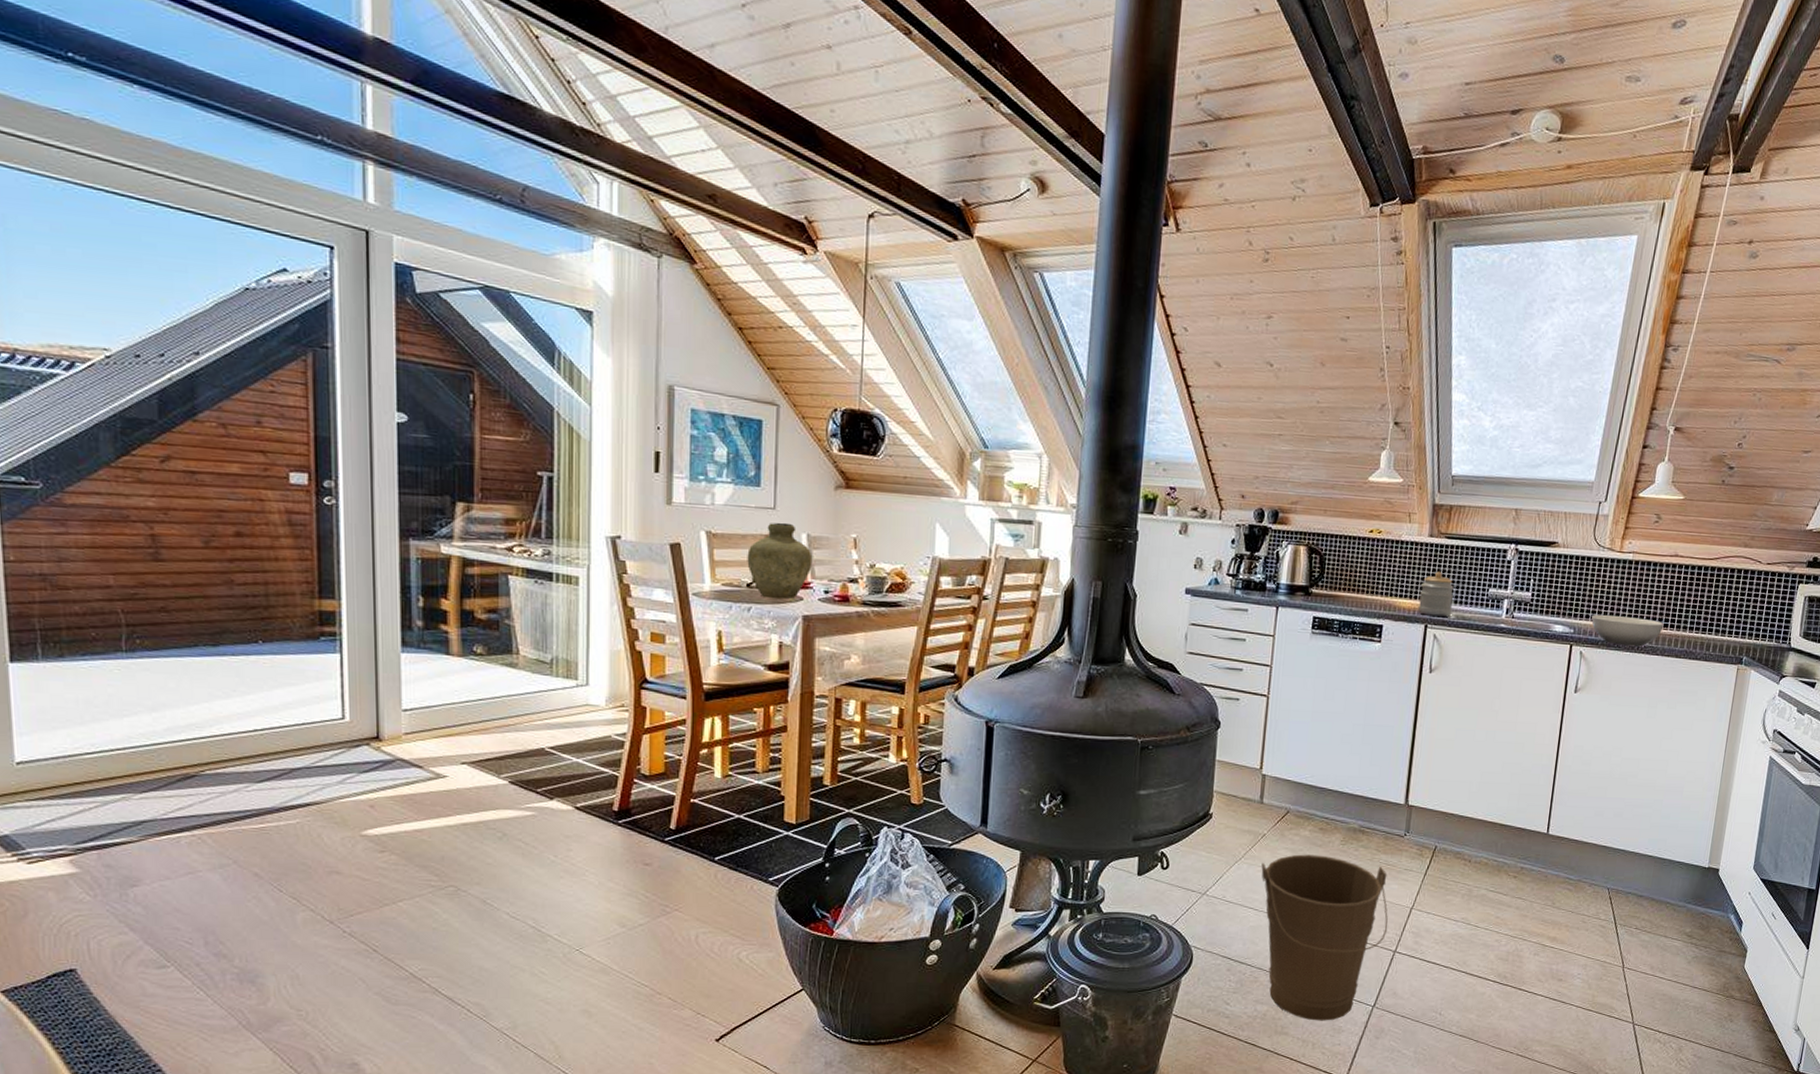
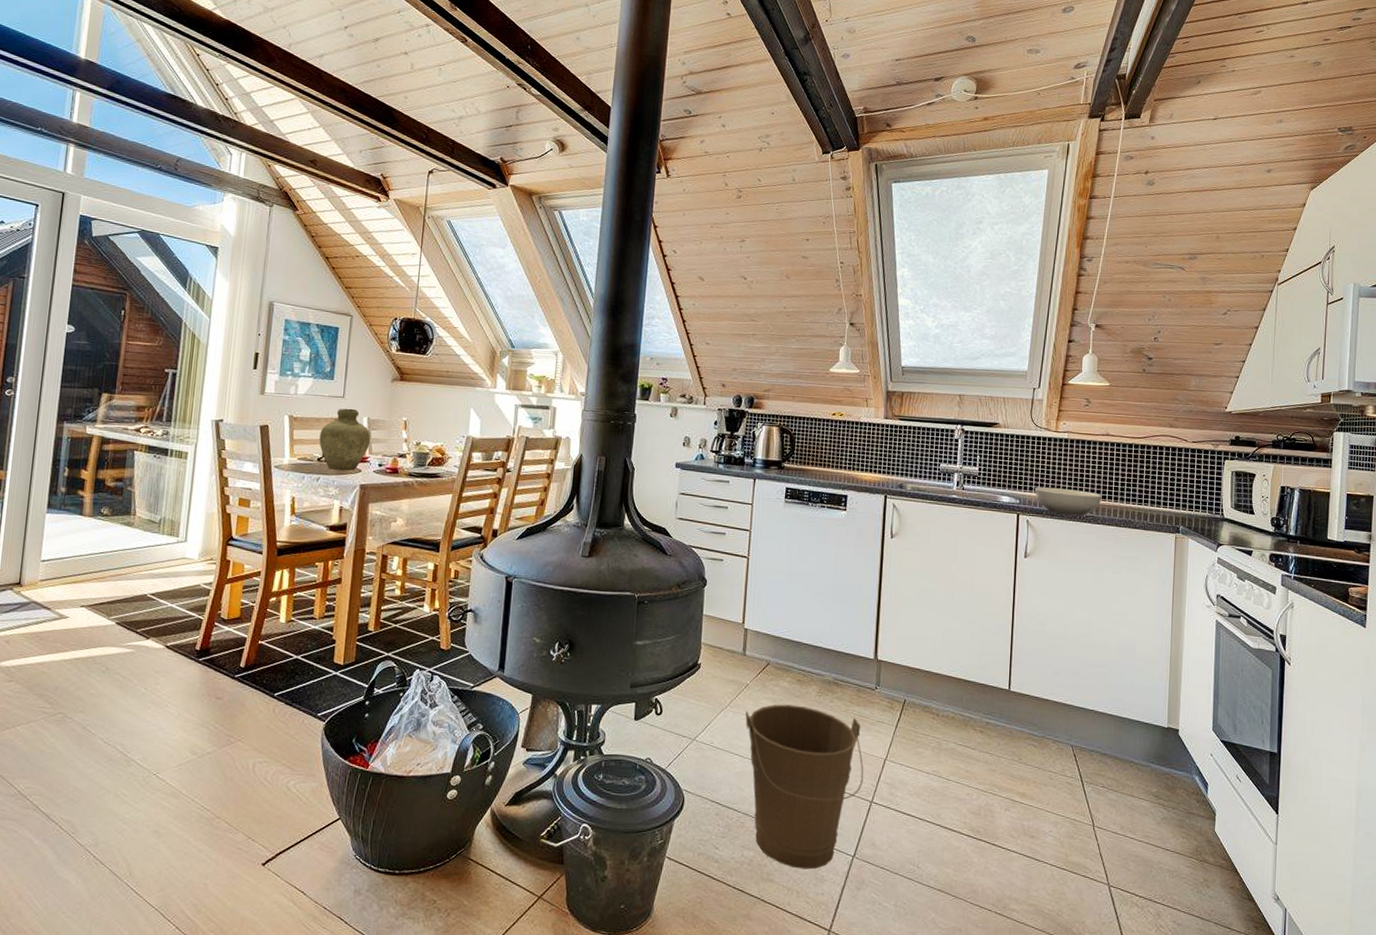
jar: present [1418,571,1454,617] -> none [878,448,909,488]

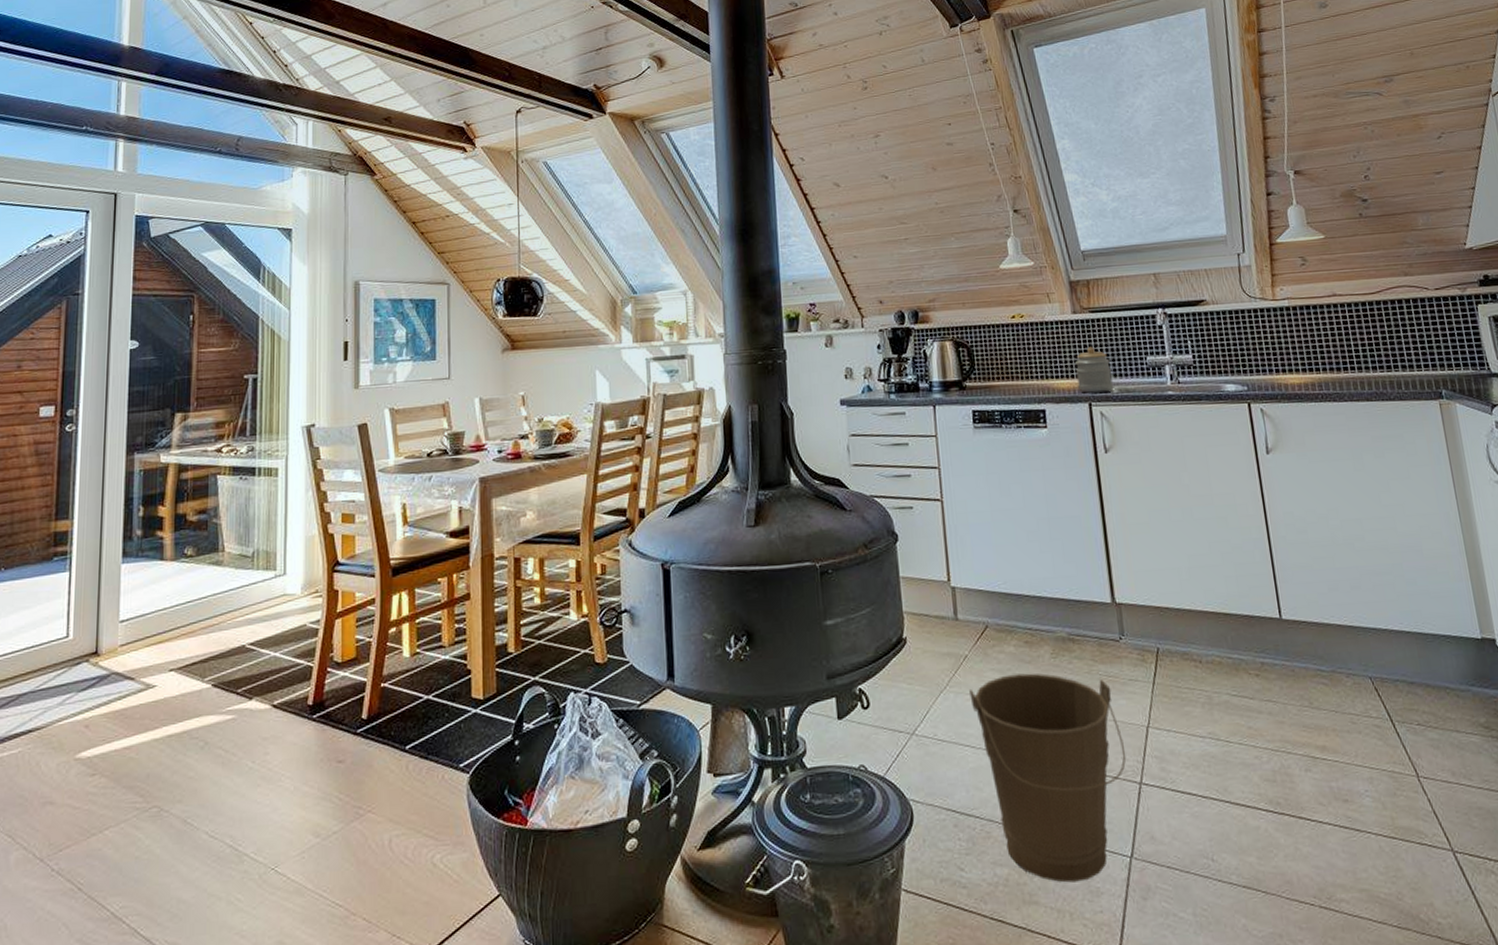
vase: present [319,408,371,471] -> none [426,390,486,466]
jar: none [878,448,909,488] -> present [1075,346,1114,393]
bowl: present [1034,487,1102,516] -> none [1261,364,1344,397]

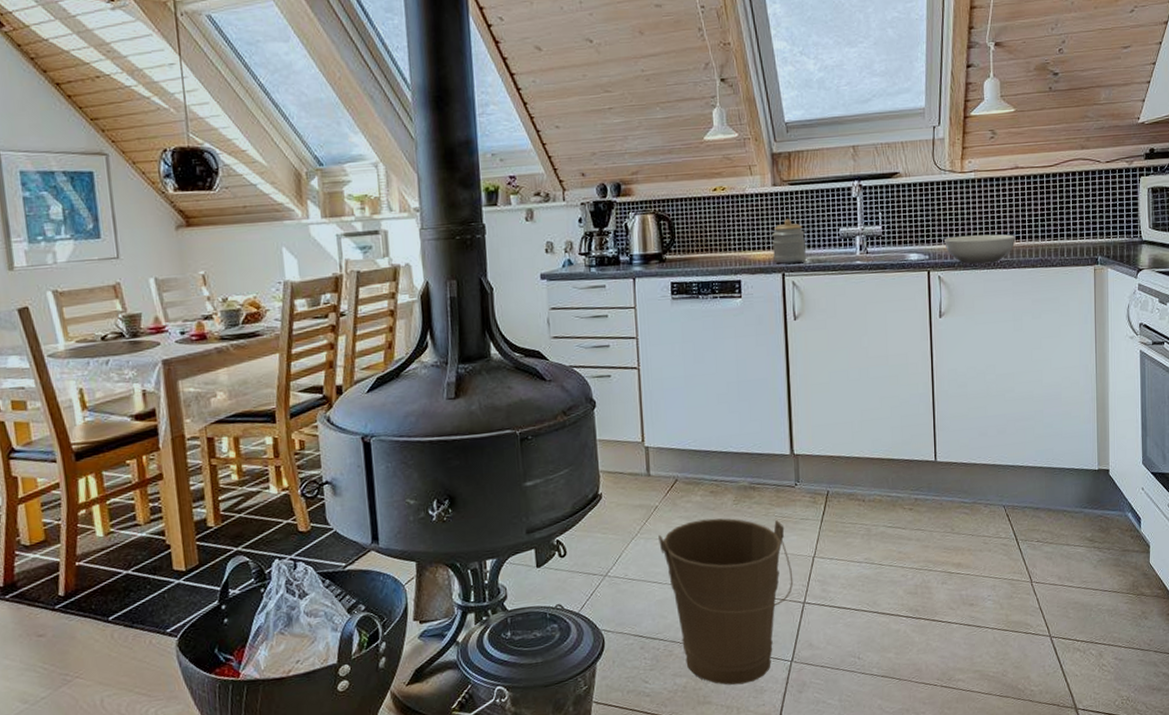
bowl: none [1261,364,1344,397] -> present [943,234,1016,264]

